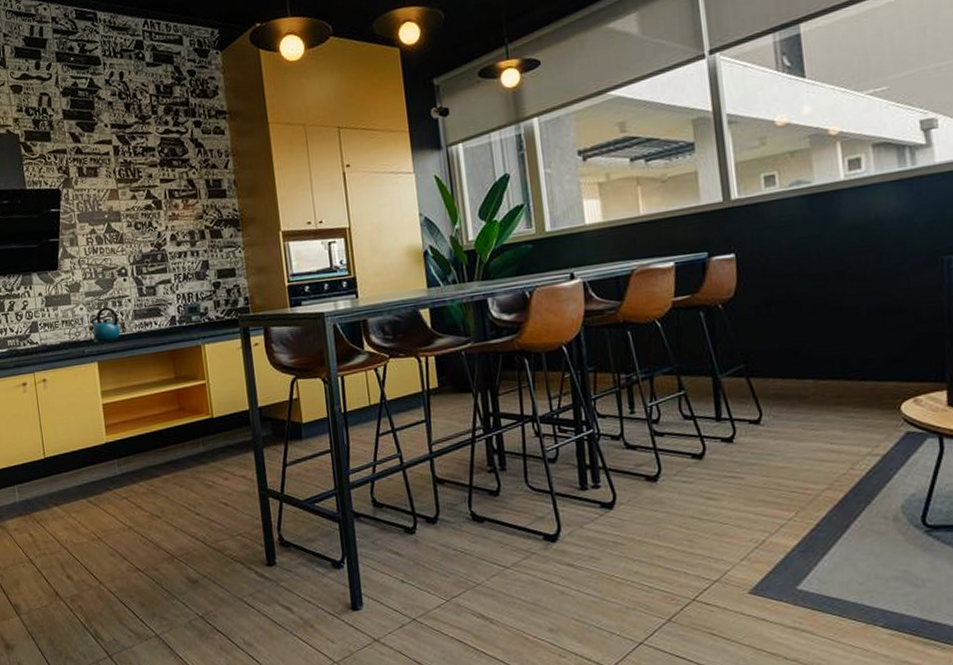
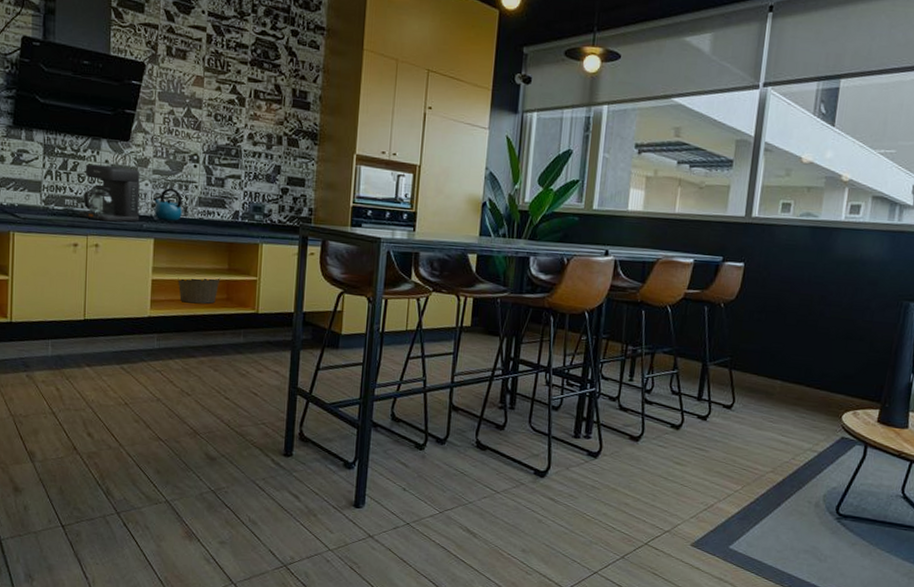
coffee maker: none [21,295,81,356] -> present [79,164,140,223]
basket: none [127,388,170,422] -> present [178,278,221,304]

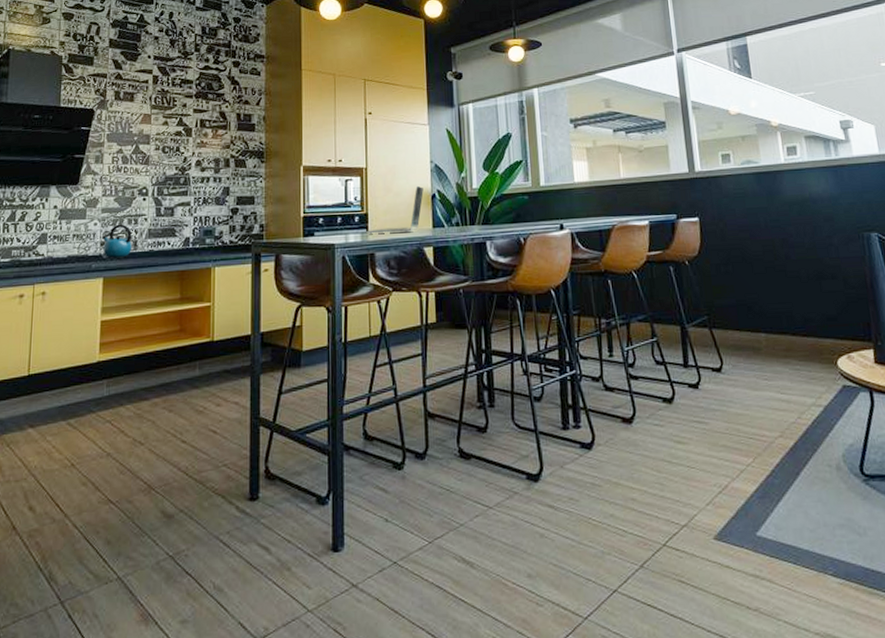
coffee maker: present [79,164,140,223] -> none [25,210,89,268]
basket: present [178,278,221,304] -> none [128,309,173,341]
laptop: none [412,191,475,237] -> present [365,185,424,234]

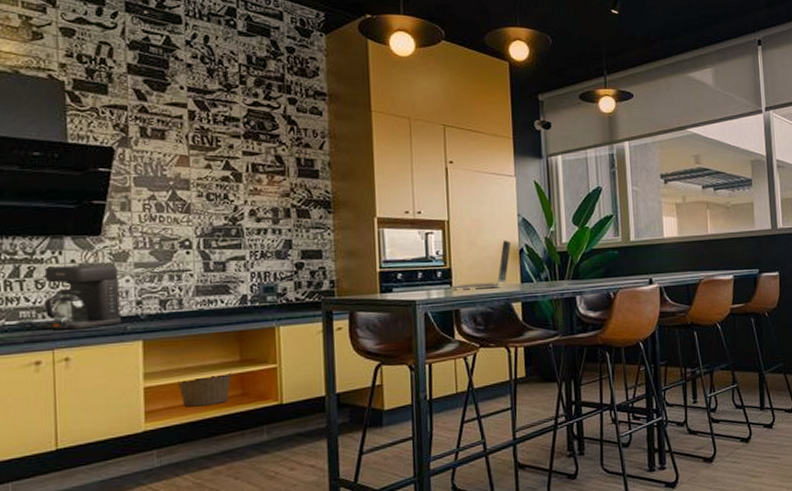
coffee maker: none [25,210,89,268] -> present [39,264,122,331]
kettle: present [102,224,132,258] -> none [138,280,176,319]
basket: none [128,309,173,341] -> present [178,372,232,408]

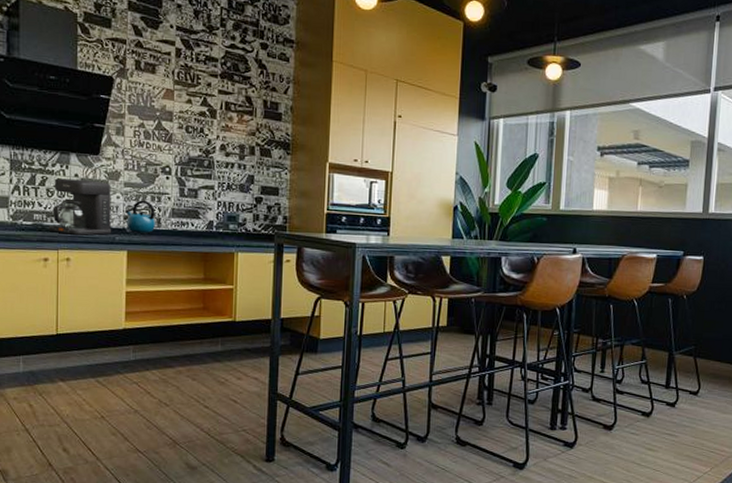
kettle: none [138,280,176,319] -> present [125,200,155,234]
basket: present [178,372,232,408] -> none [153,287,196,314]
laptop: present [449,239,511,290] -> none [386,195,447,241]

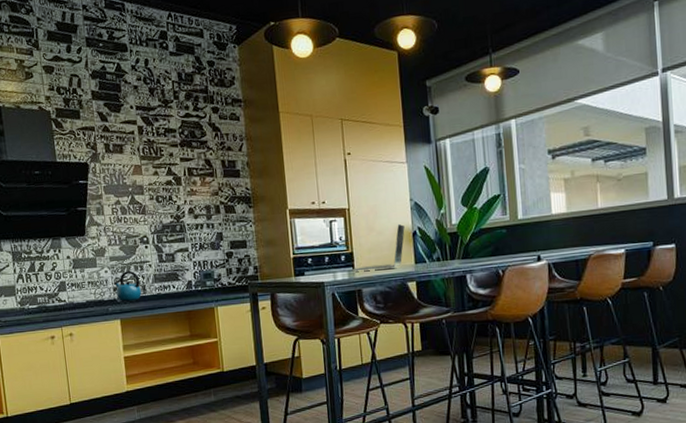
coffee maker: present [48,178,112,236] -> none [50,259,105,312]
laptop: none [386,195,447,241] -> present [351,223,405,272]

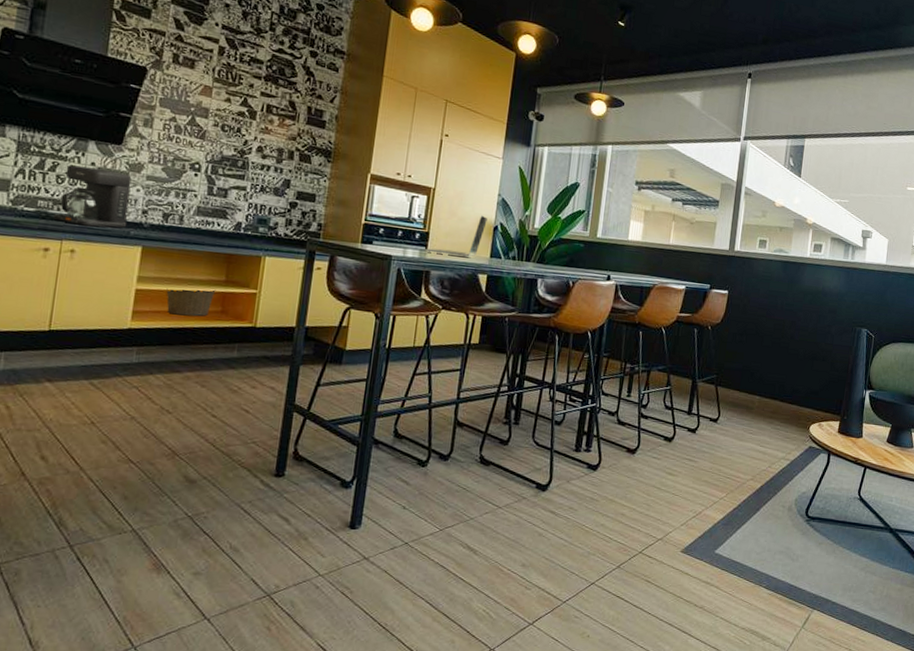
coffee maker: none [50,259,105,312] -> present [53,164,132,228]
kettle: present [114,270,142,302] -> none [144,195,179,230]
basket: none [147,345,185,373] -> present [166,288,216,316]

